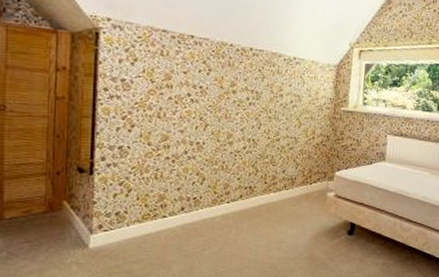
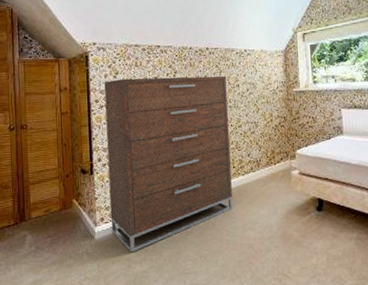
dresser: none [111,67,269,266] -> present [104,76,233,253]

